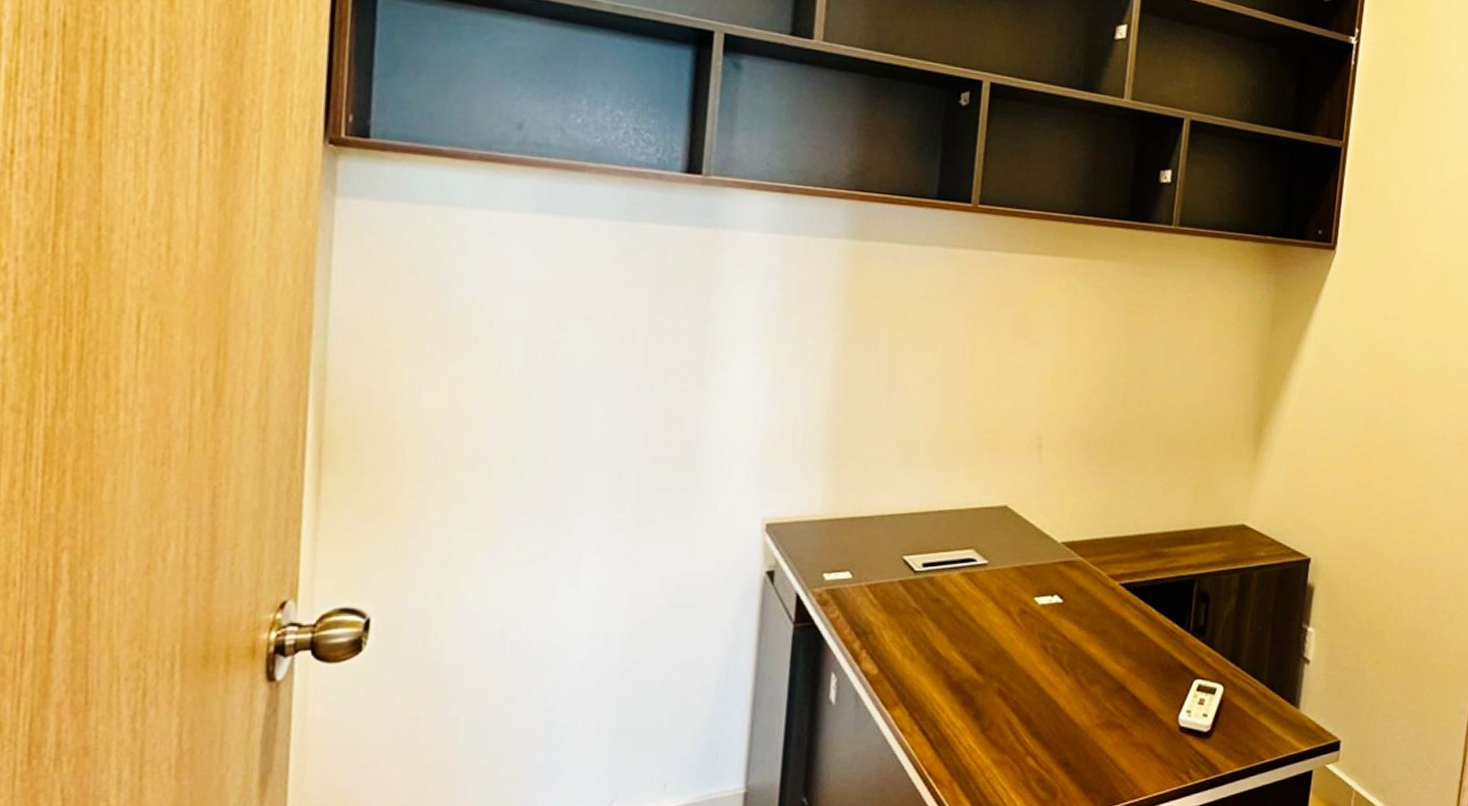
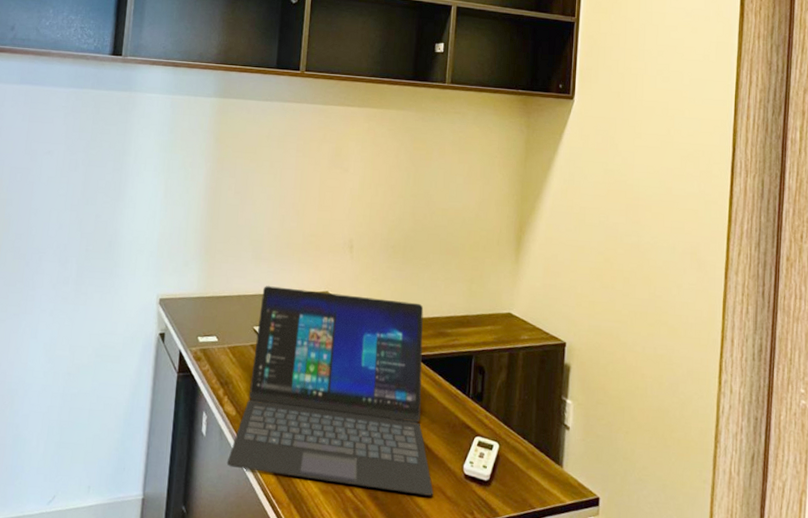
laptop: none [865,501,1140,756] -> present [226,286,433,496]

